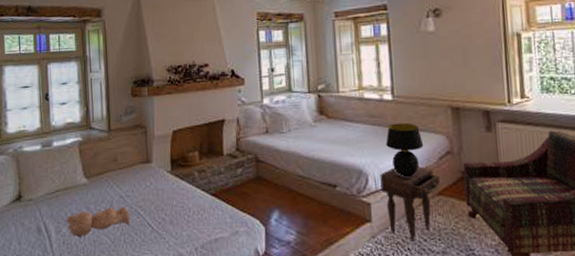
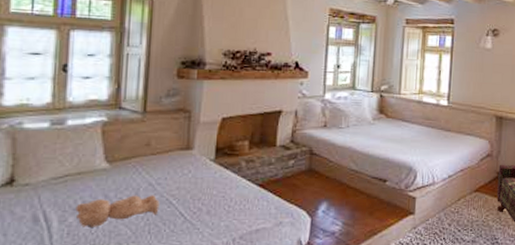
nightstand: present [380,166,440,242] -> none [427,166,478,232]
table lamp: present [386,122,424,176] -> none [436,126,469,174]

